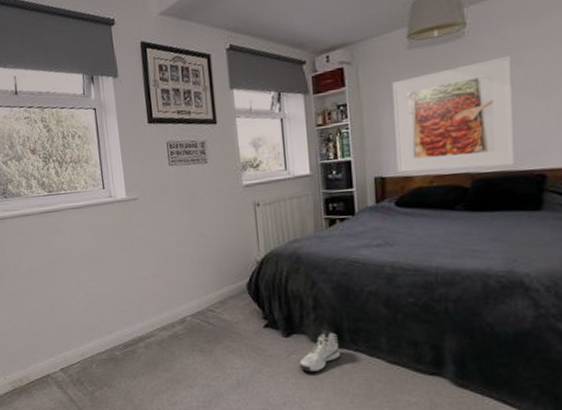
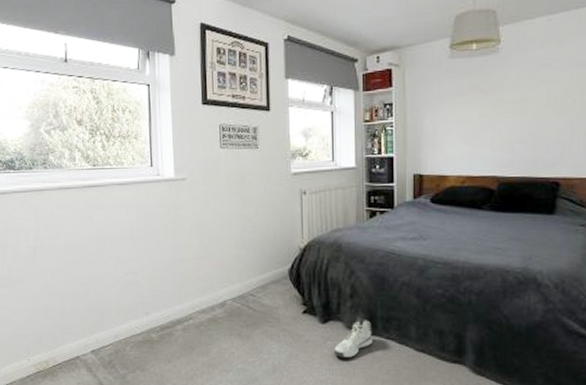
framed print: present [392,55,515,173] -> none [434,73,537,173]

